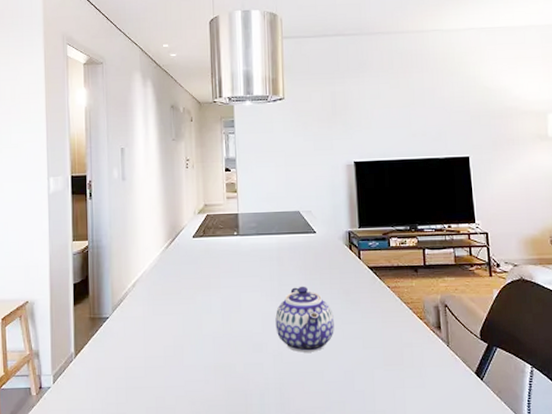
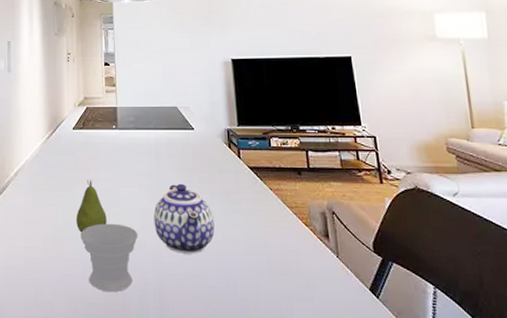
fruit: none [197,287,228,339] -> present [76,180,107,233]
cup: none [202,328,260,394] -> present [80,223,138,293]

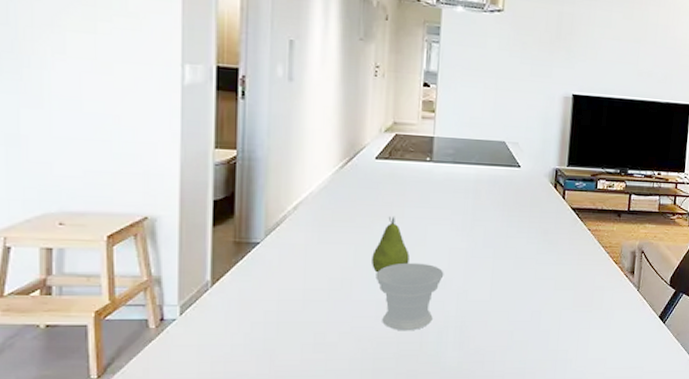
teapot: present [153,183,215,254] -> none [463,222,528,291]

